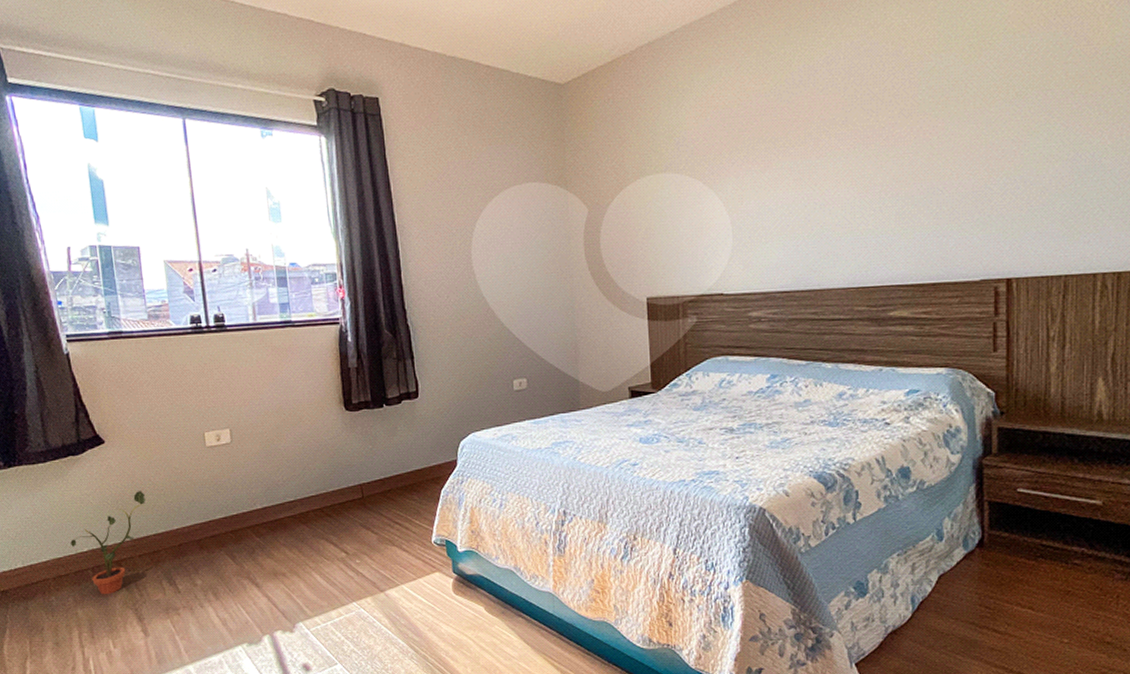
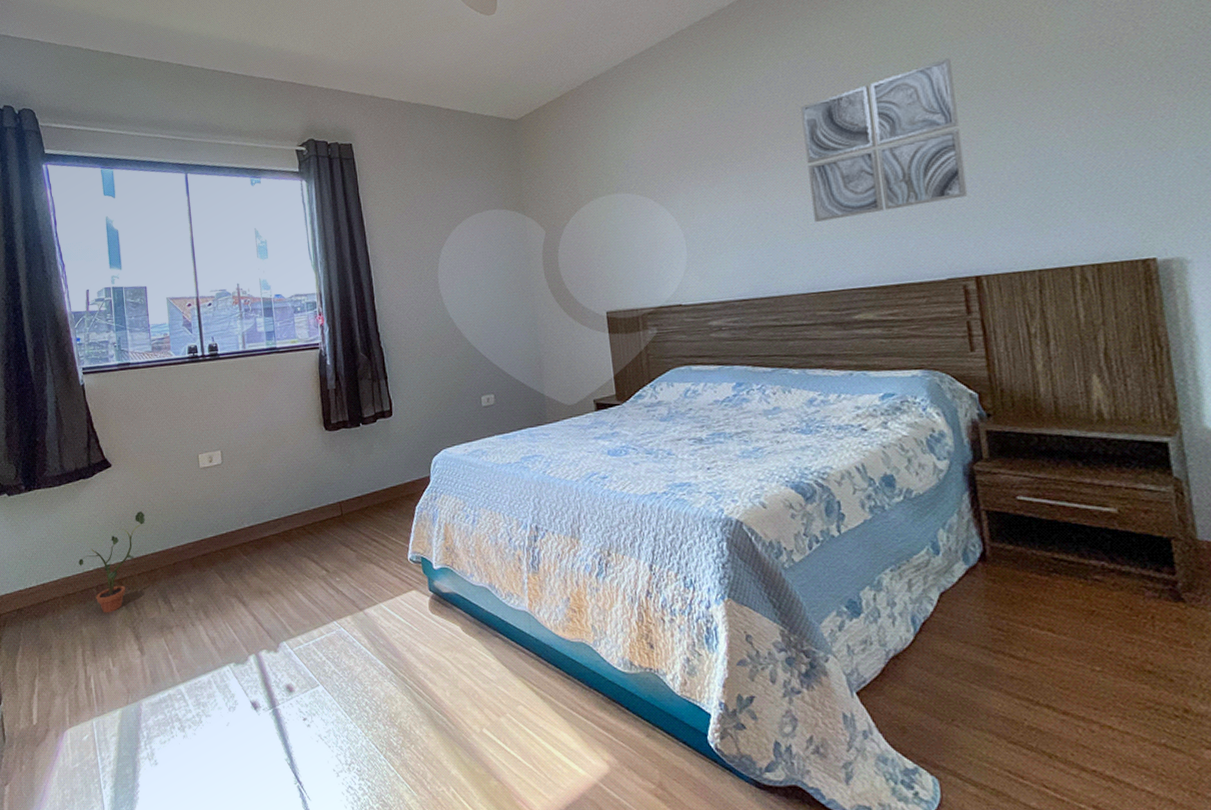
wall art: none [859,51,1010,215] -> present [800,57,968,222]

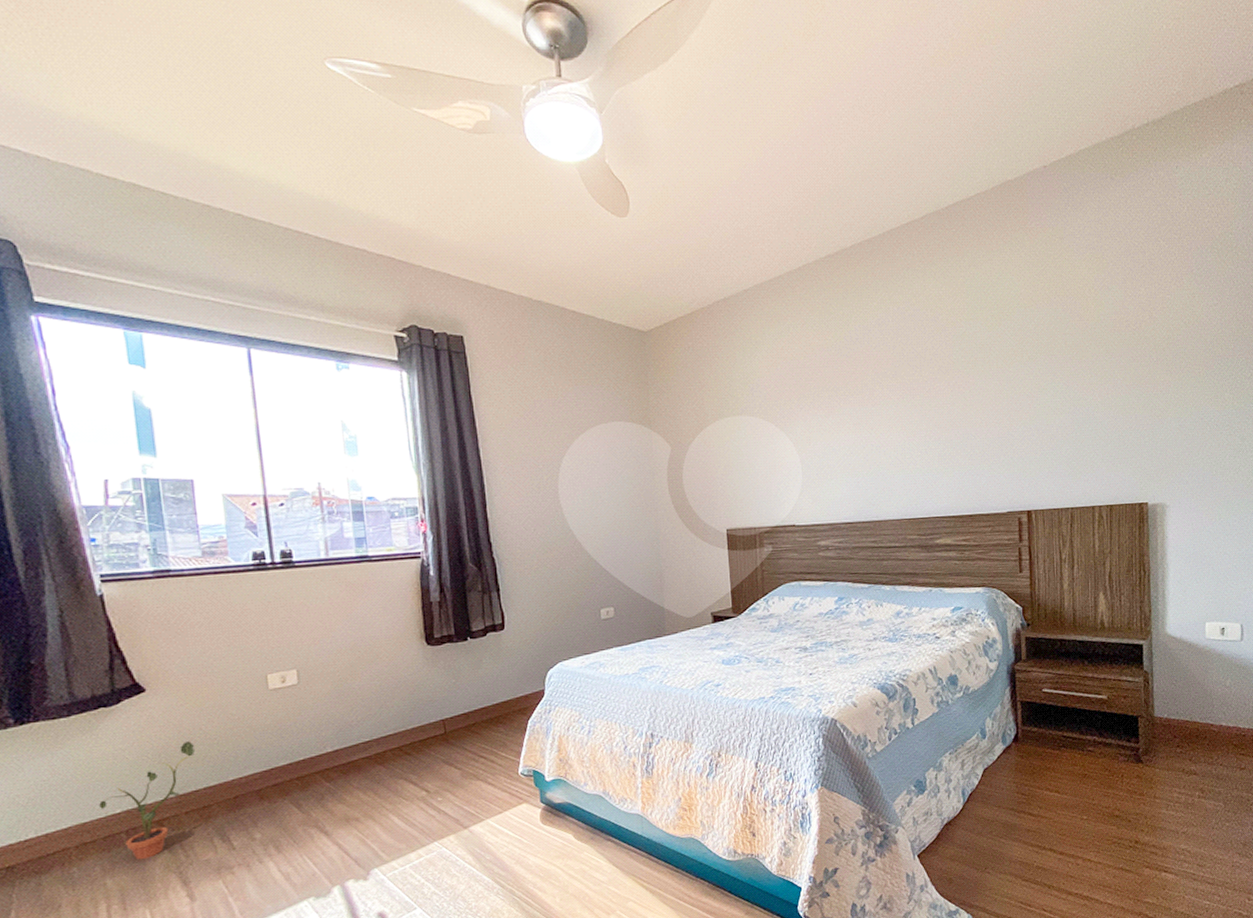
wall art: present [800,57,968,222] -> none [905,322,1027,456]

